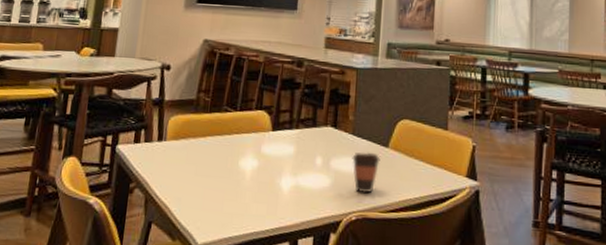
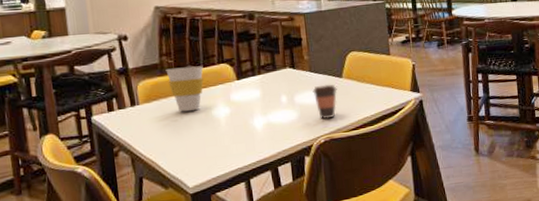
cup: none [200,106,240,158] -> present [165,66,204,112]

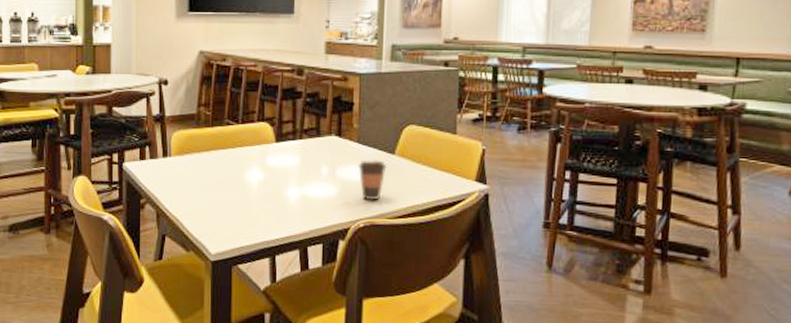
cup: present [165,66,204,112] -> none [202,121,242,171]

